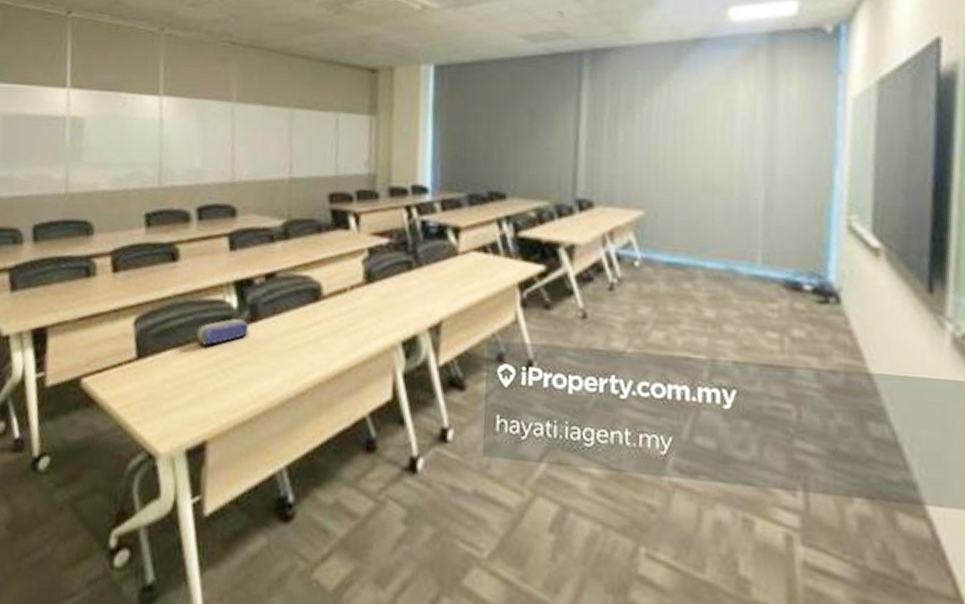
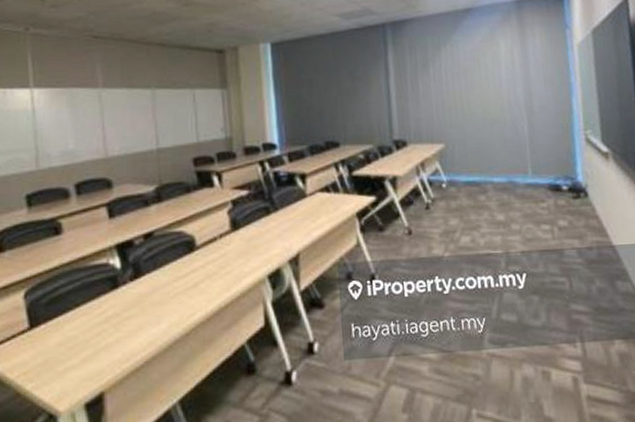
pencil case: present [196,318,250,346] -> none [85,277,134,307]

